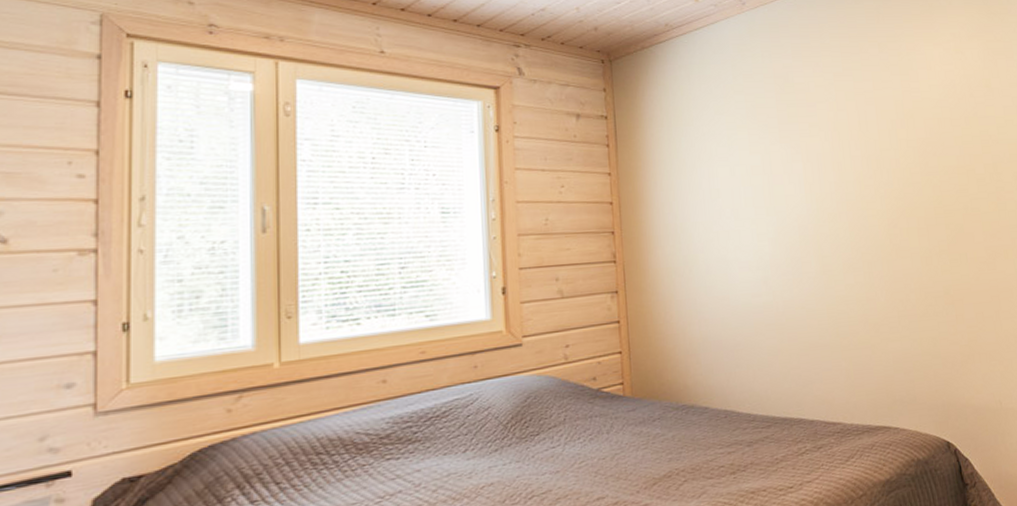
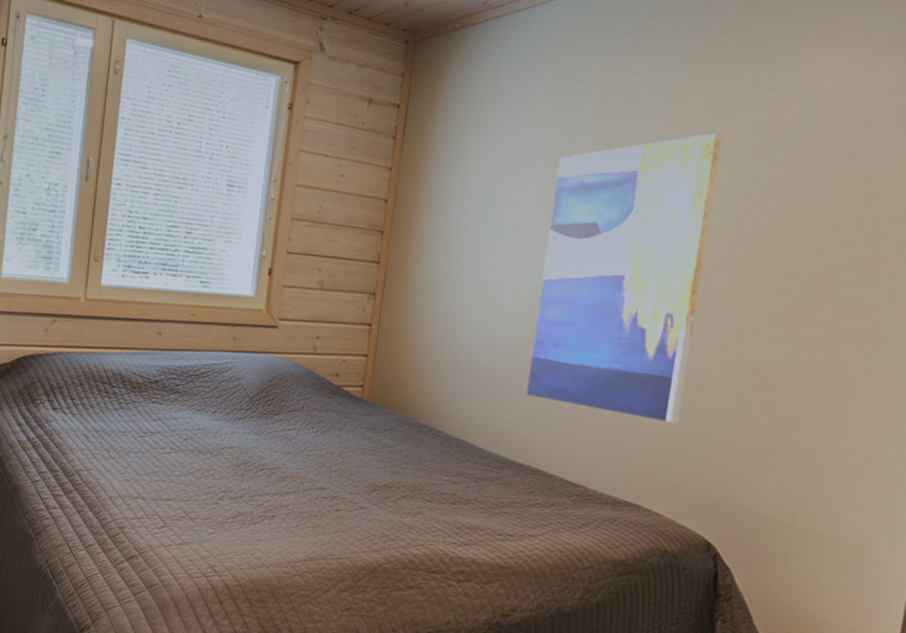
wall art: none [758,111,901,354] -> present [526,132,722,423]

